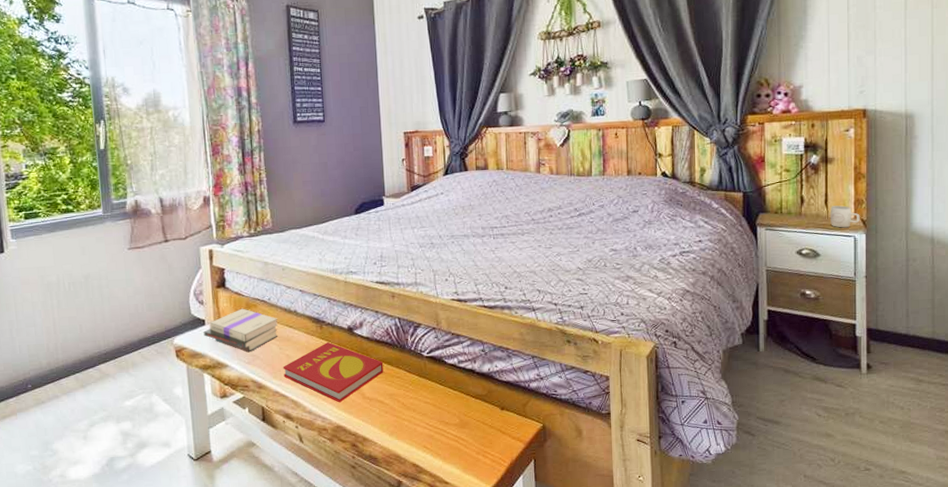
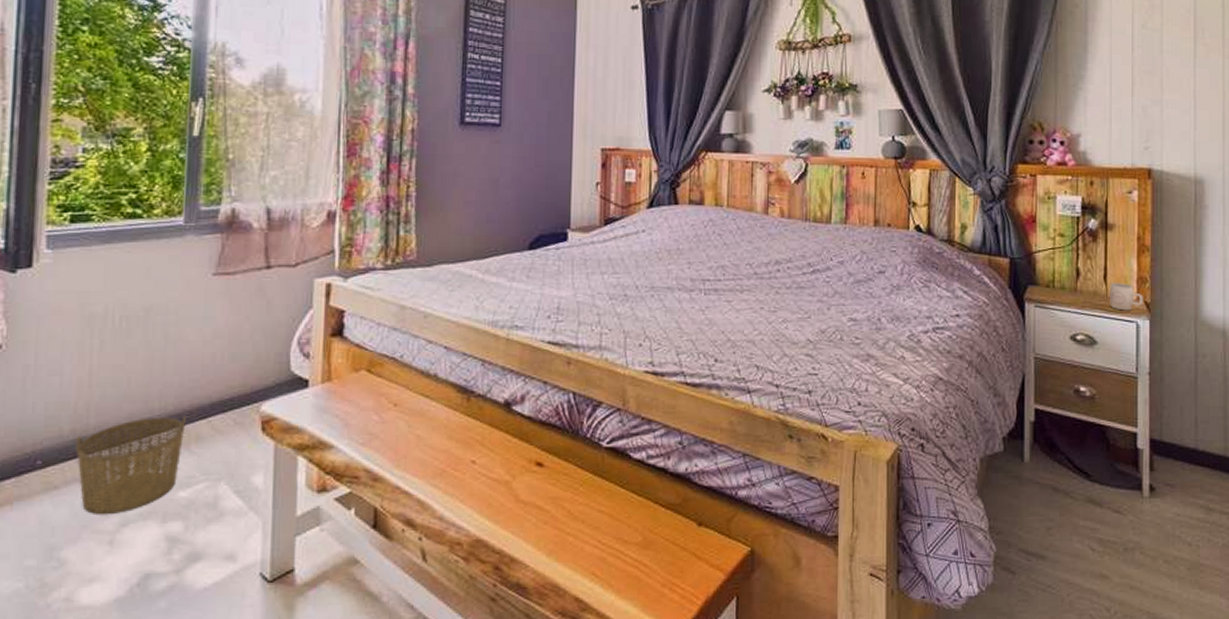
basket: none [51,350,124,419] -> present [75,416,186,514]
books: present [203,308,279,353] -> none [304,367,411,429]
book: present [283,342,384,403] -> none [410,421,547,507]

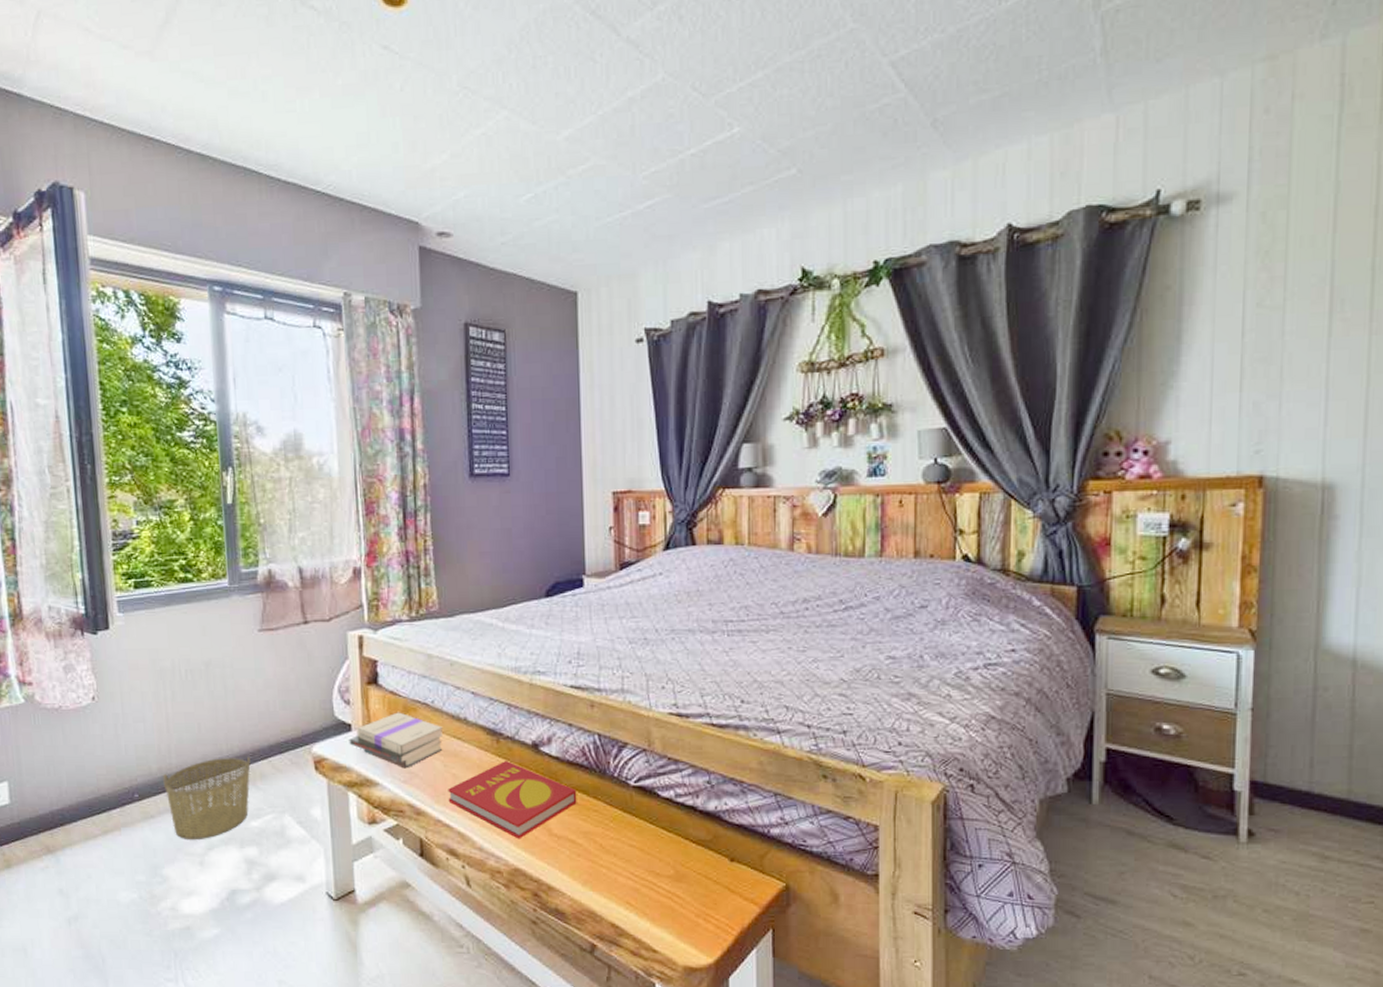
books: none [304,367,411,429] -> present [349,712,444,769]
book: none [410,421,547,507] -> present [448,761,577,839]
mug: present [1109,283,1143,311] -> none [1202,609,1247,640]

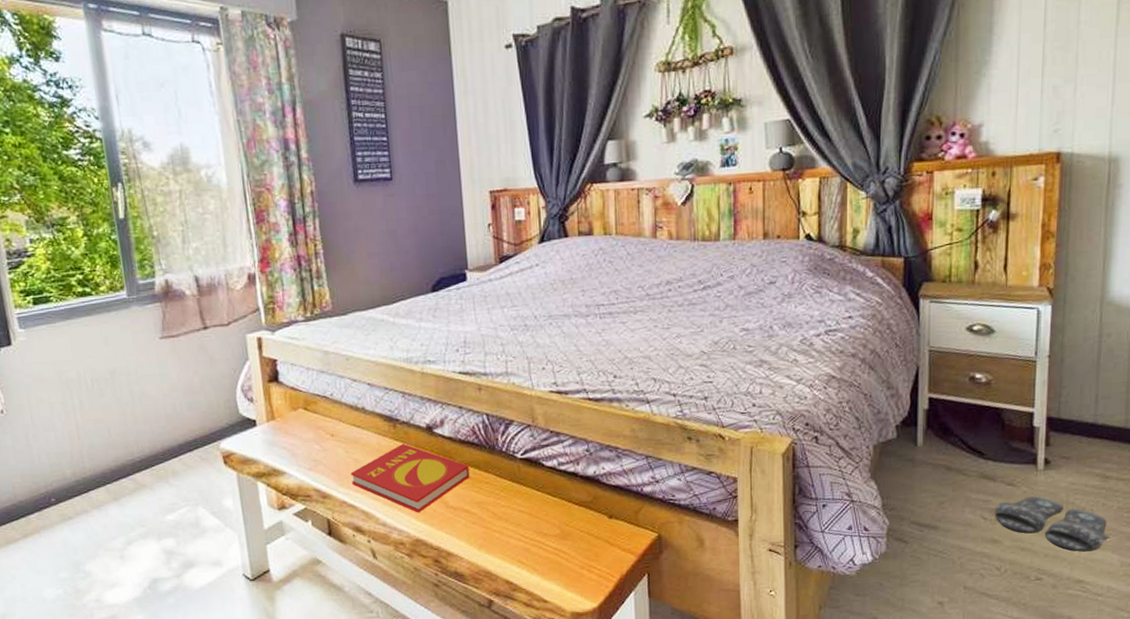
basket: present [163,756,251,839] -> none [77,456,163,537]
books: present [349,712,444,769] -> none [254,406,344,457]
slippers: none [1186,874,1333,946] -> present [995,496,1111,552]

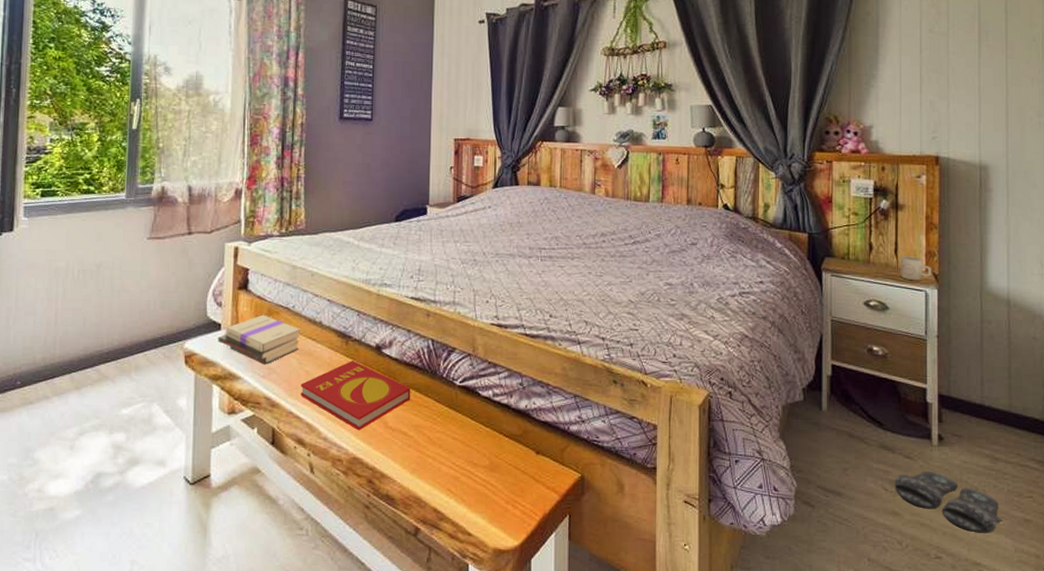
books: none [254,406,344,457] -> present [217,314,301,365]
mug: none [1008,271,1046,299] -> present [899,256,932,281]

